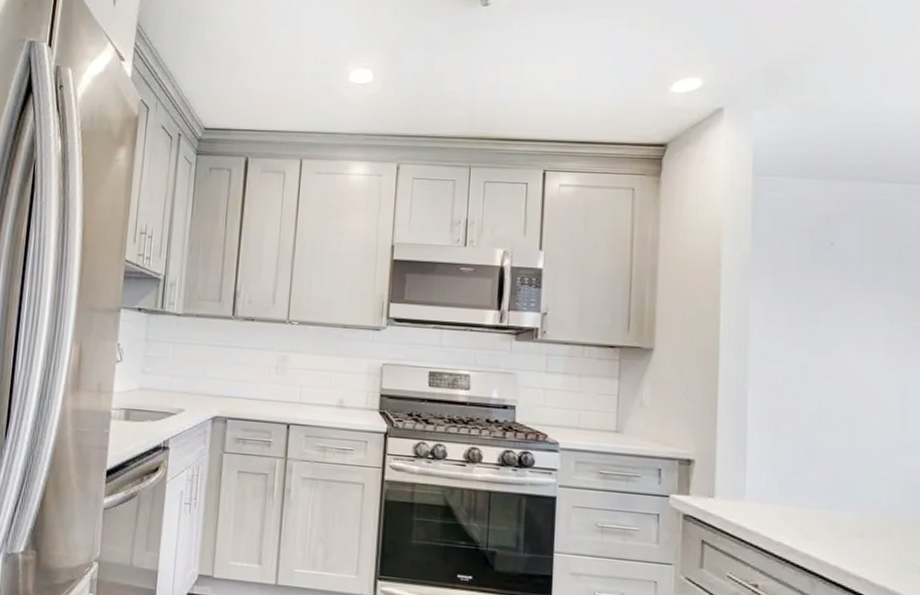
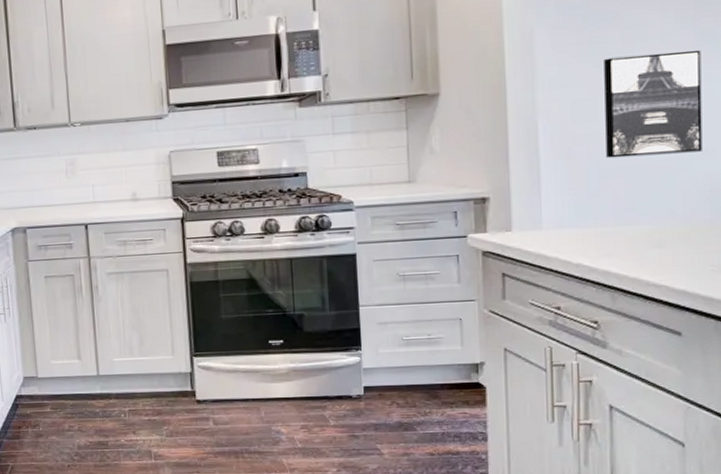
wall art: none [813,340,909,446] -> present [604,49,702,159]

